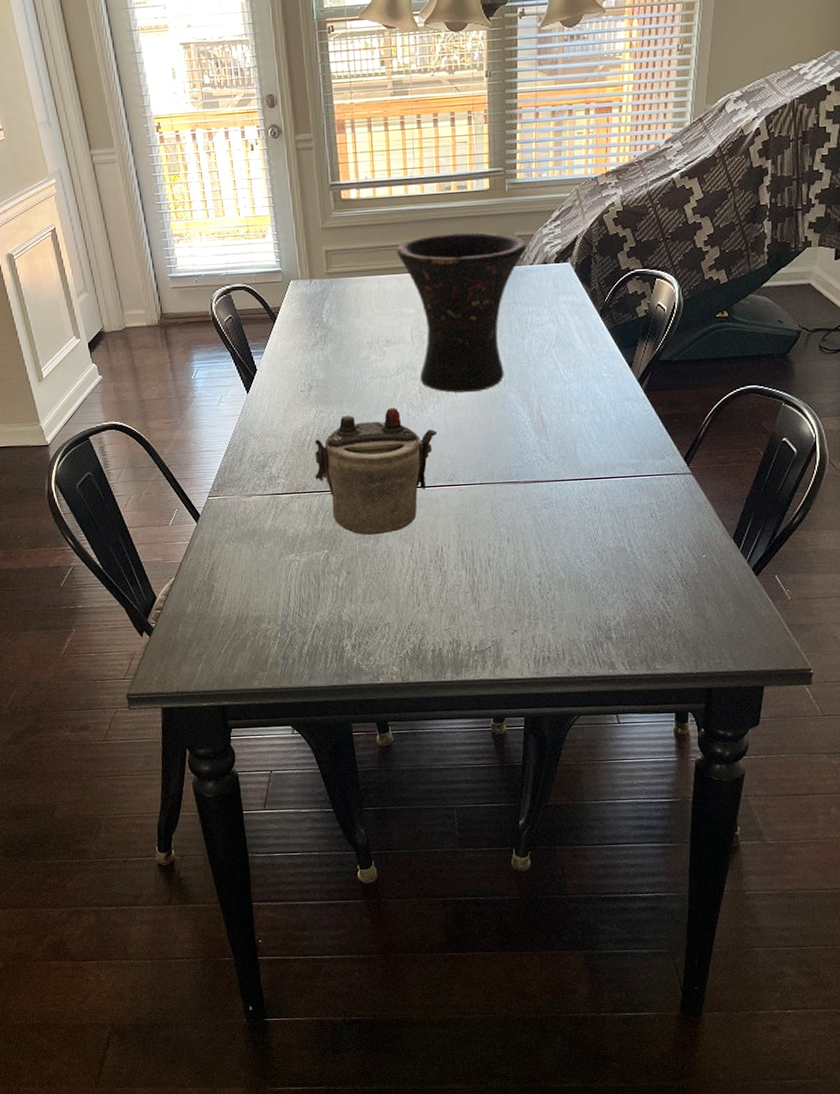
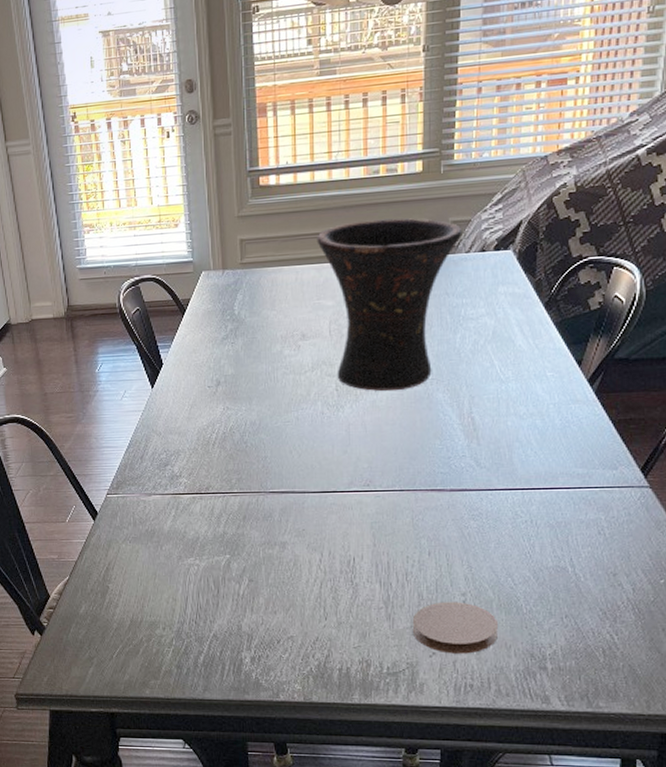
teapot: present [314,408,436,536] -> none [219,406,353,542]
coaster: none [495,583,570,630] -> present [412,602,499,654]

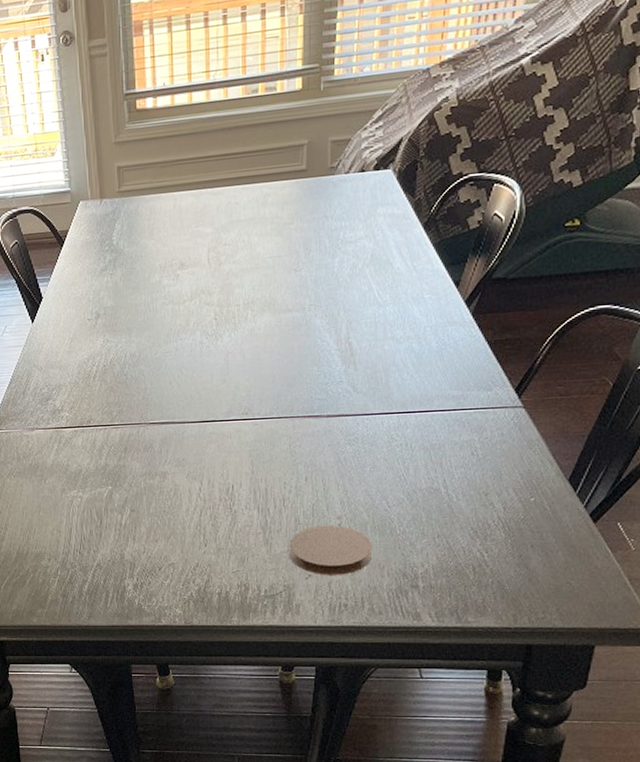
vase: present [317,217,463,392] -> none [195,138,342,319]

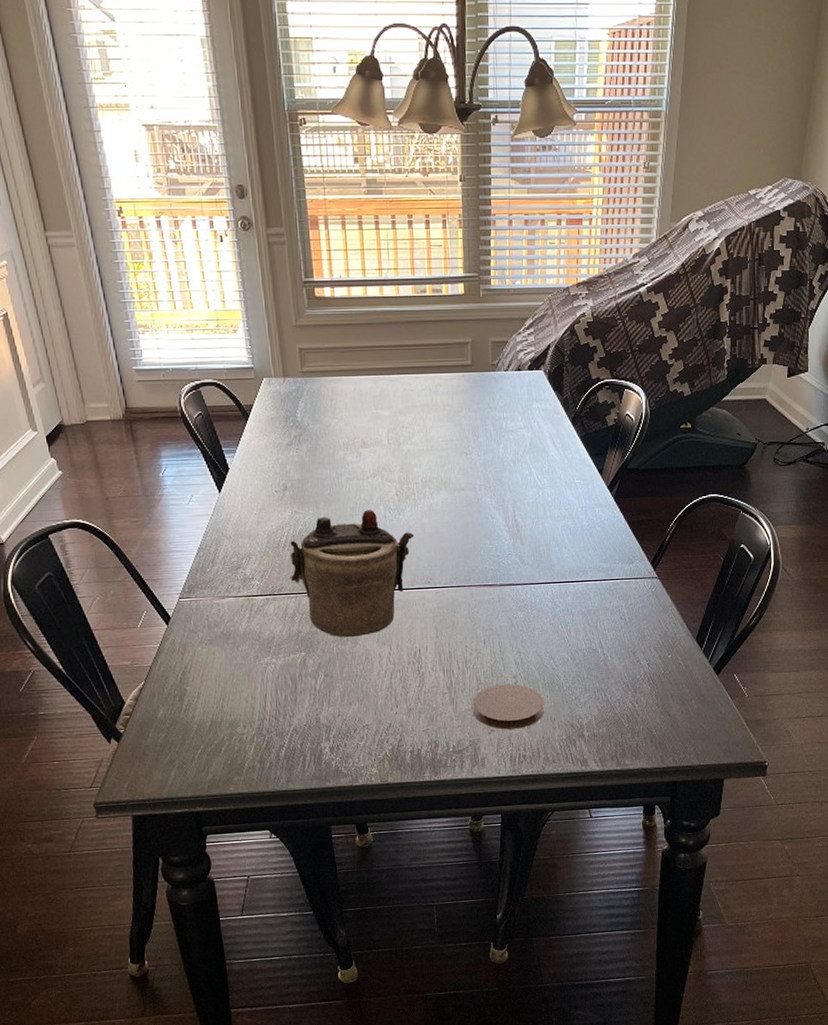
teapot: none [100,336,232,472] -> present [290,510,413,638]

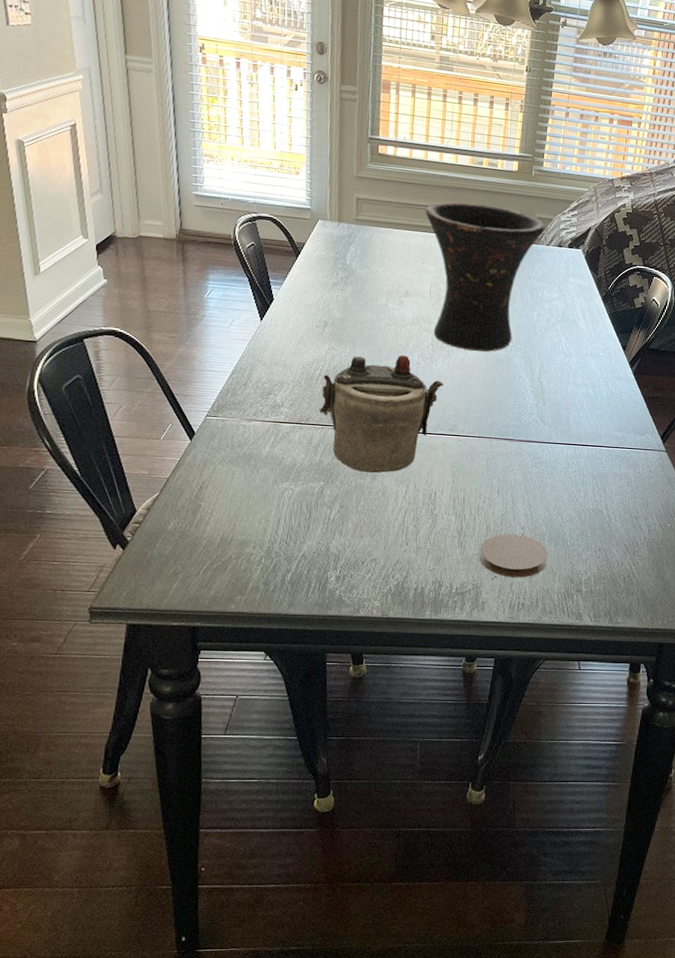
vase: none [372,336,501,497] -> present [425,201,545,352]

